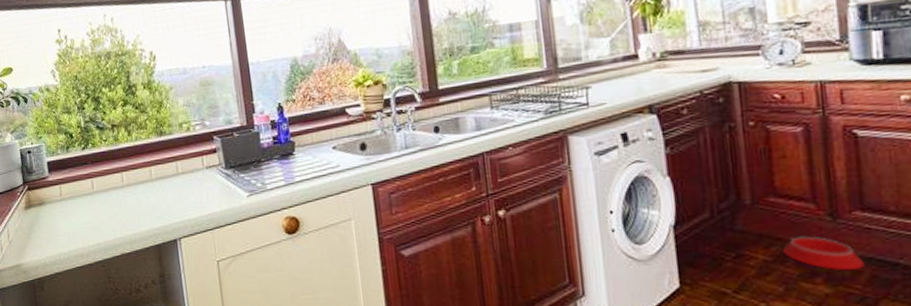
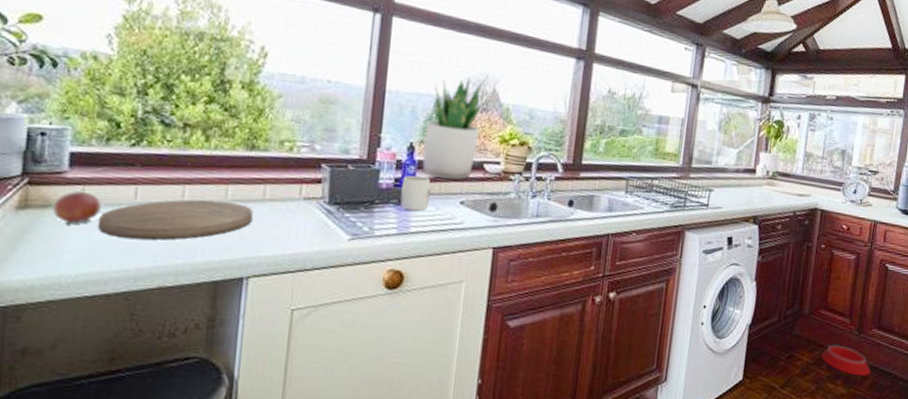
fruit: none [45,189,74,215] -> present [52,191,101,225]
cutting board: none [73,180,173,220] -> present [97,199,253,240]
mug: none [279,130,306,163] -> present [400,175,431,211]
planter: none [286,33,337,130] -> present [422,76,485,180]

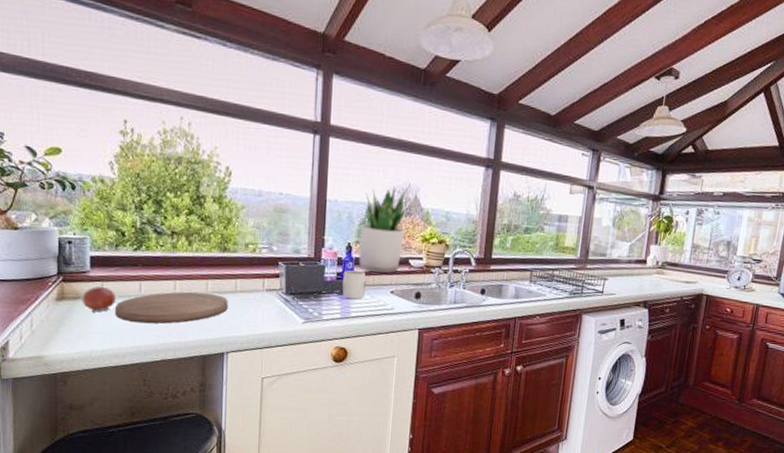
pet bowl: present [821,345,871,377] -> none [704,412,750,440]

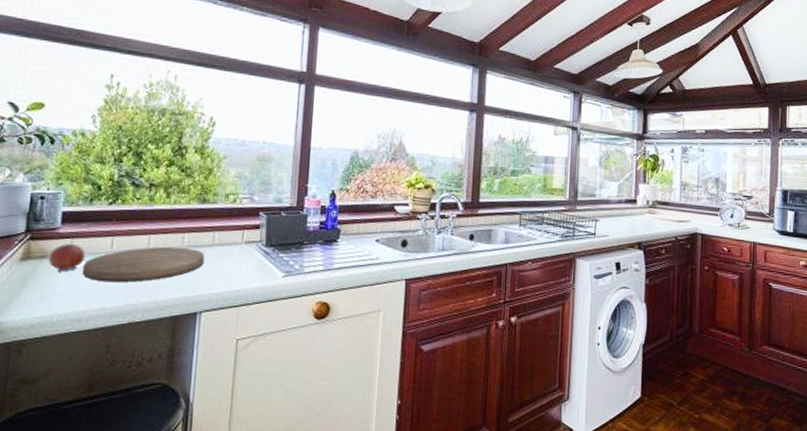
mug: present [342,270,367,299] -> none [325,218,351,249]
planter: present [358,186,408,274] -> none [342,132,393,221]

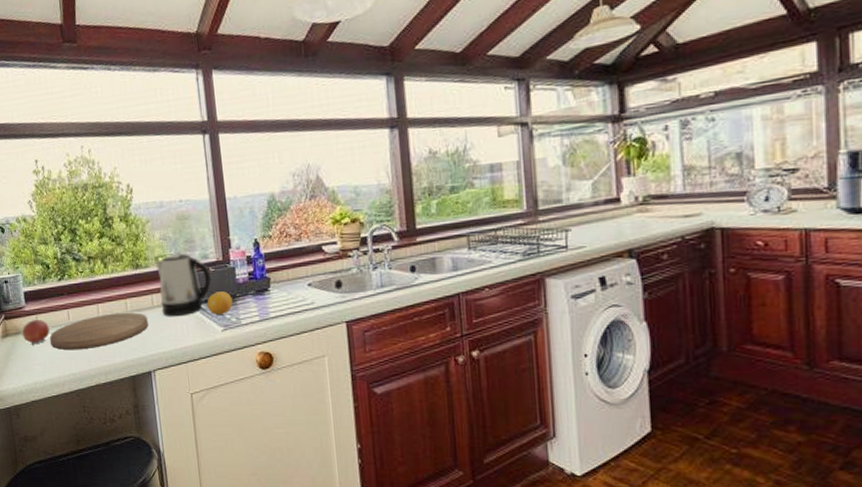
kettle: none [222,193,282,257] -> present [156,253,212,316]
fruit: none [271,237,299,260] -> present [207,291,233,315]

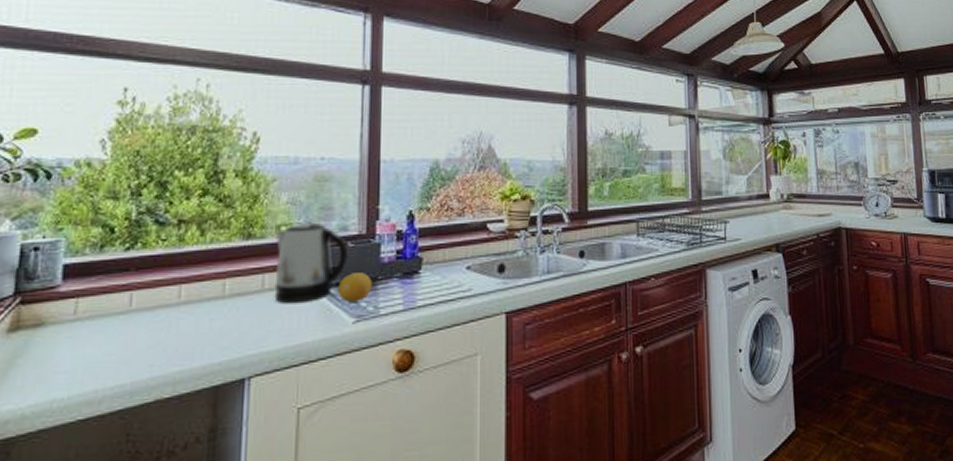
fruit: present [21,320,50,345] -> none [45,305,95,343]
cutting board: present [49,312,148,351] -> none [91,296,252,351]

